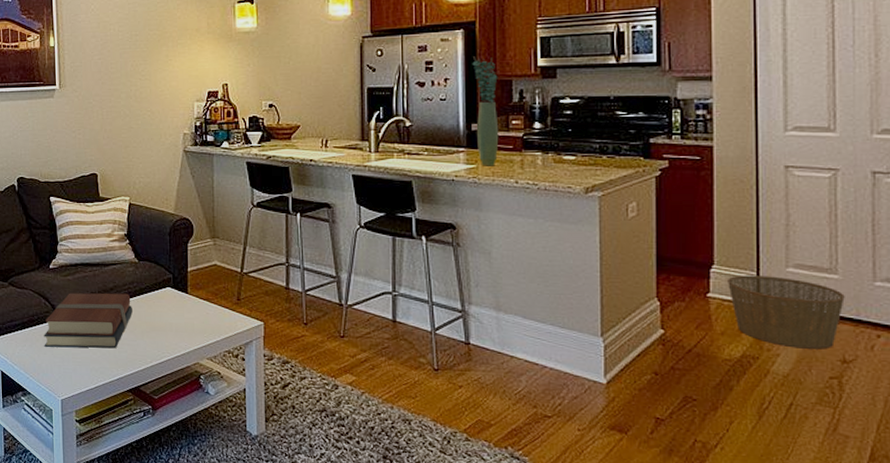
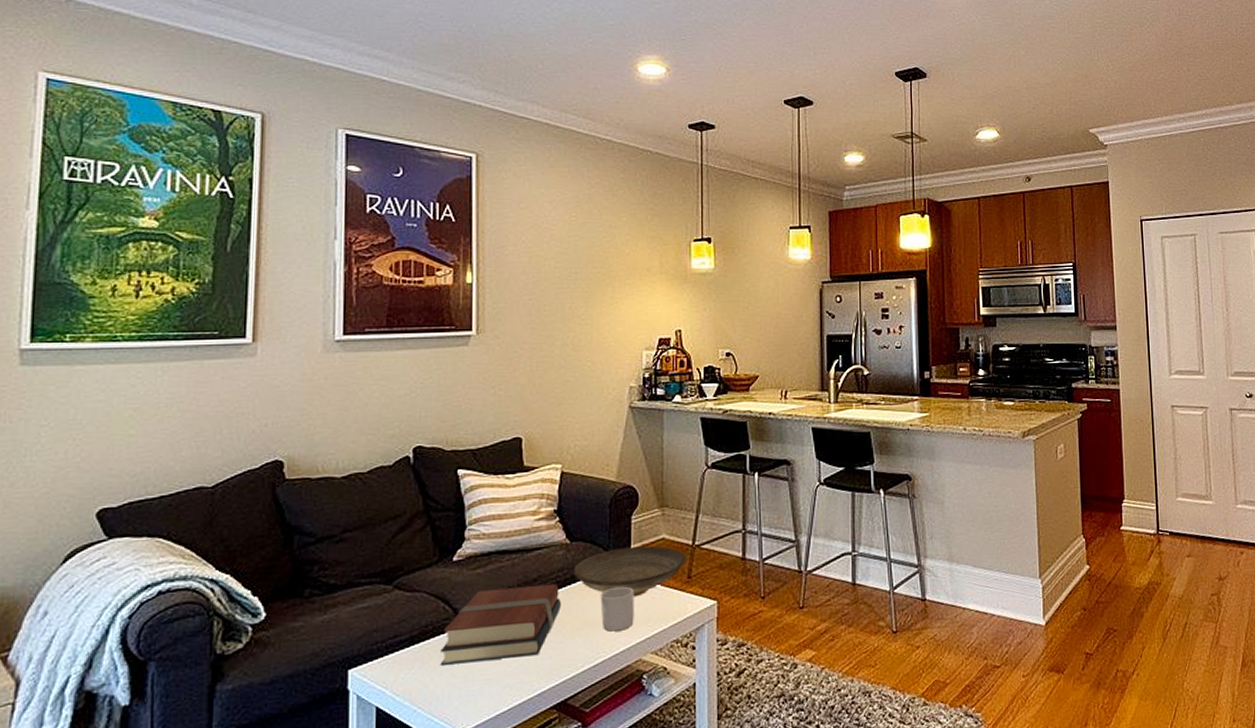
decorative bowl: none [141,269,236,311] -> present [573,546,686,597]
mug: none [163,301,192,338] -> present [600,586,634,632]
vase: present [472,56,499,166] -> none [924,304,949,414]
basket: present [728,275,845,349] -> none [1135,506,1218,571]

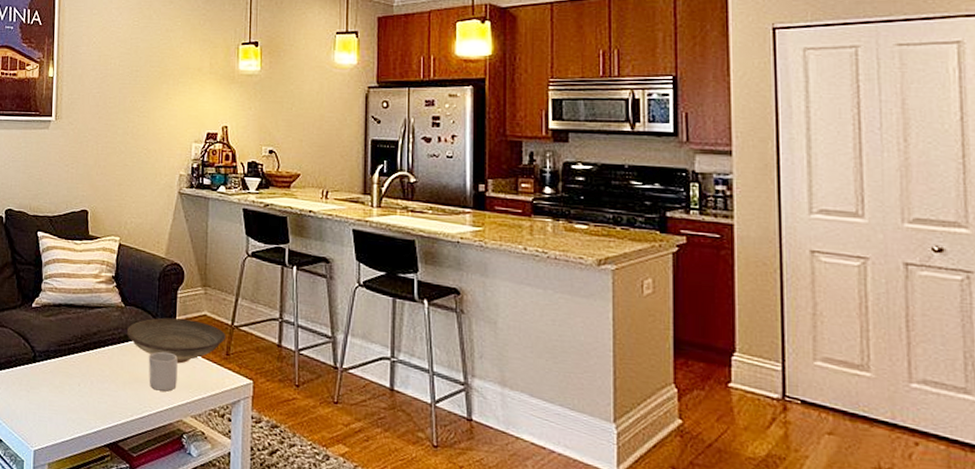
books: present [440,583,562,665] -> none [20,334,117,398]

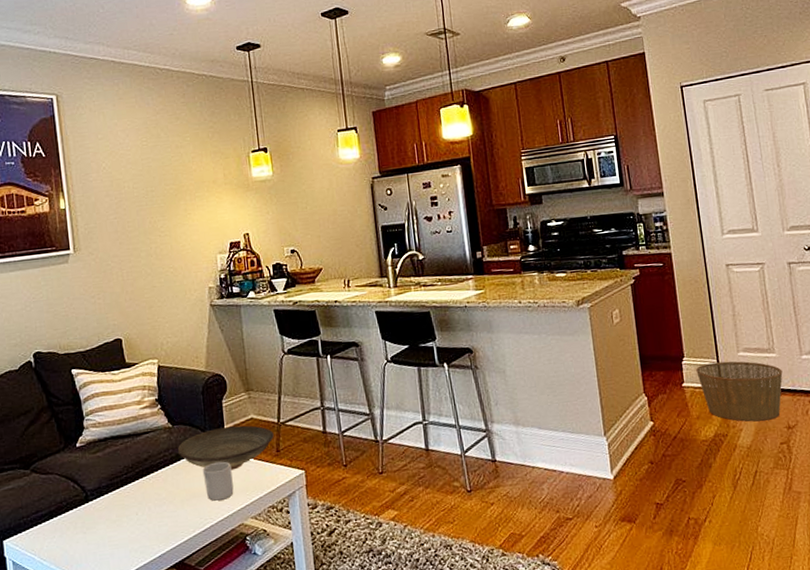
basket: none [751,365,879,454] -> present [696,361,783,422]

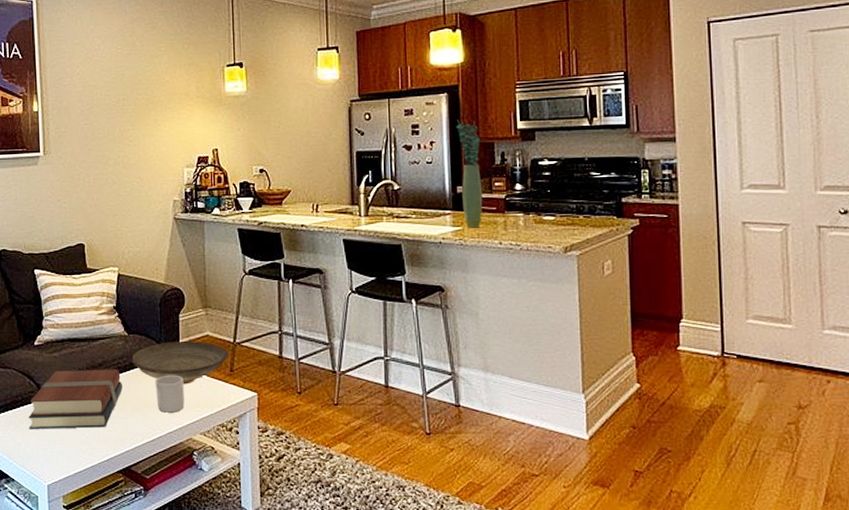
books: none [75,462,171,534] -> present [28,369,124,429]
vase: none [471,189,502,291] -> present [456,120,483,228]
basket: present [696,361,783,422] -> none [695,328,798,396]

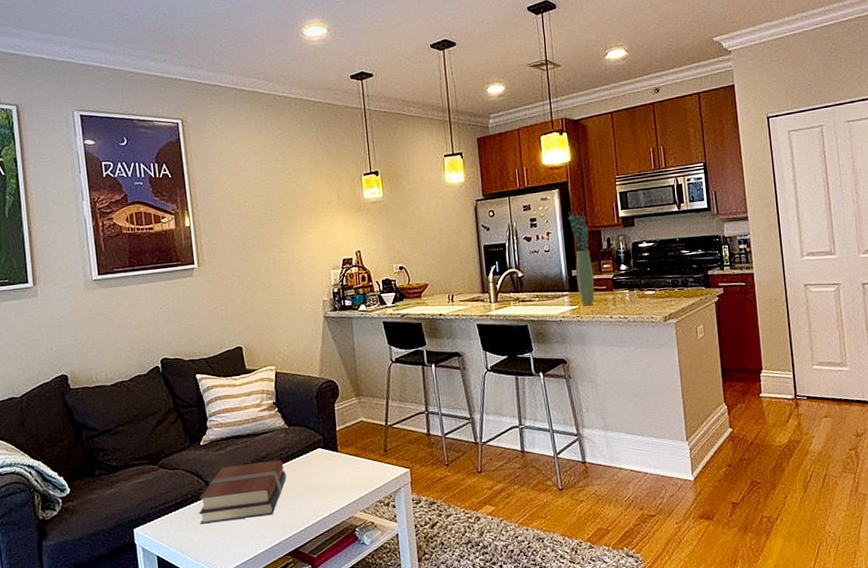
decorative bowl: present [131,341,229,385] -> none [293,427,382,468]
mug: present [155,375,184,413] -> none [316,459,345,496]

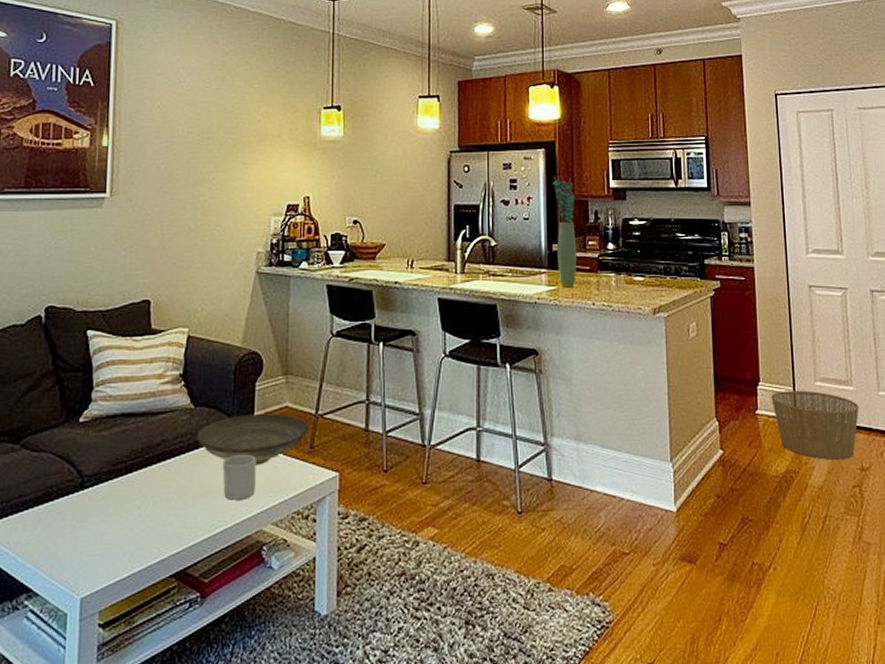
books: present [199,459,287,524] -> none [63,449,185,528]
decorative bowl: none [293,427,382,468] -> present [196,414,309,466]
mug: none [316,459,345,496] -> present [222,454,256,500]
basket: none [773,373,854,430] -> present [771,390,859,460]

